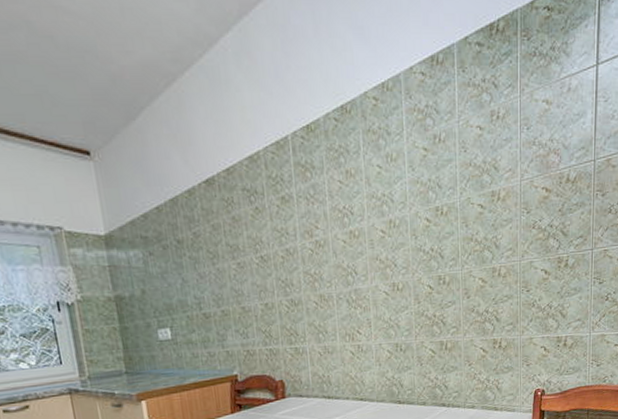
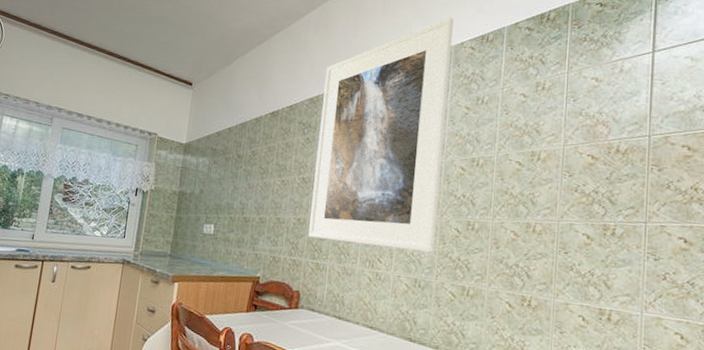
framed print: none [261,32,410,322] -> present [308,16,454,253]

